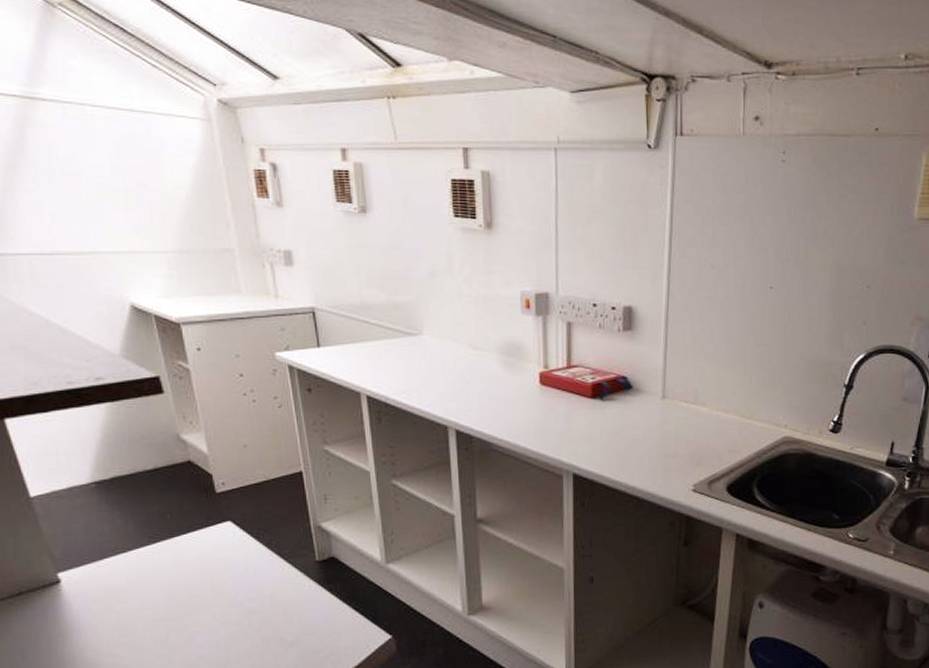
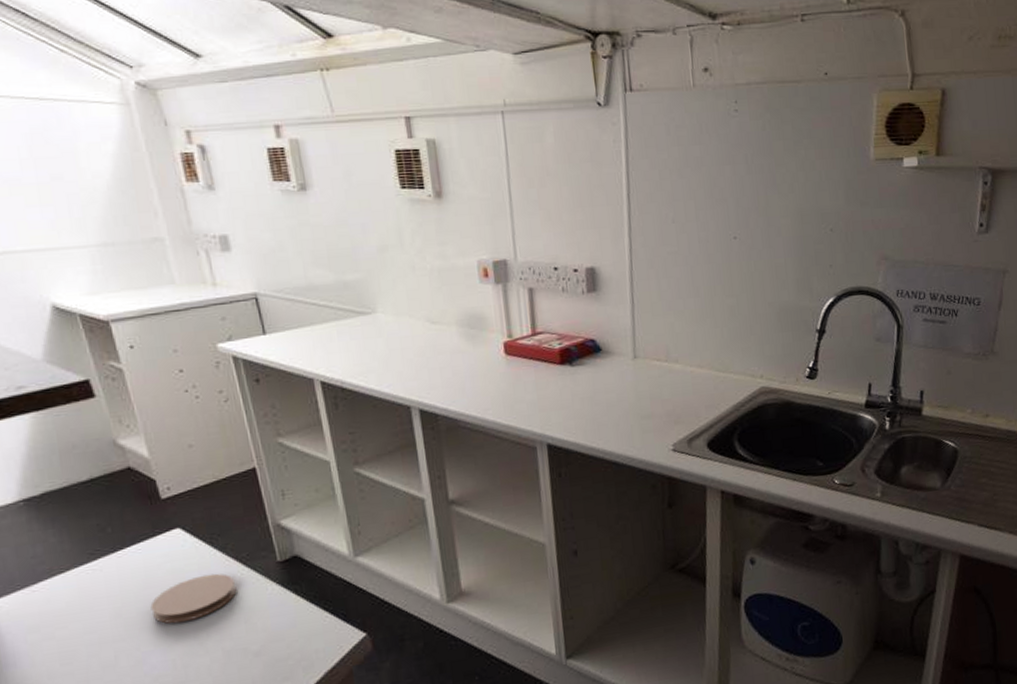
coaster: none [200,566,278,609] -> present [150,573,237,624]

